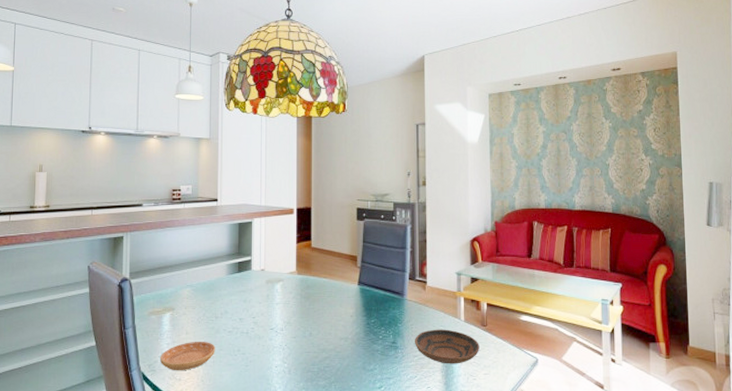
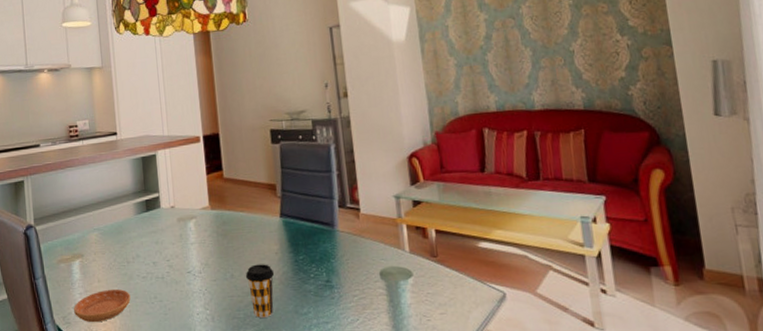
coffee cup: none [322,325,348,373] -> present [245,264,275,319]
bowl: present [414,329,480,364] -> none [351,262,432,304]

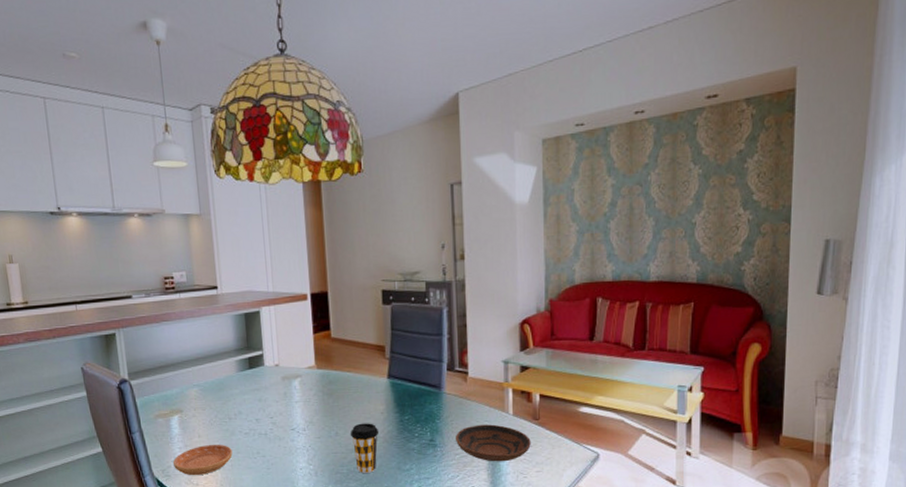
bowl: none [351,262,432,304] -> present [455,424,531,462]

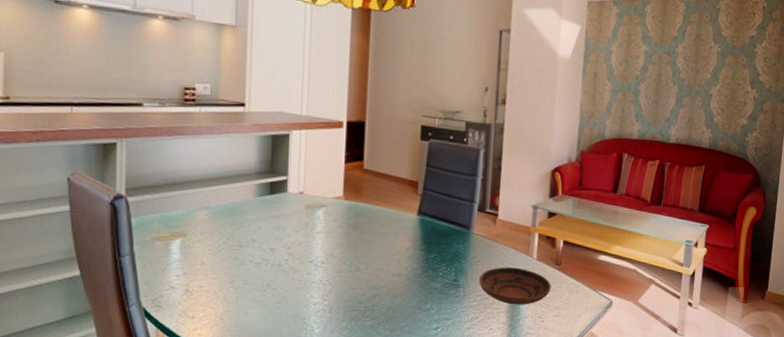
saucer: present [173,444,233,476] -> none [167,273,239,308]
coffee cup: present [350,423,380,474] -> none [371,259,403,312]

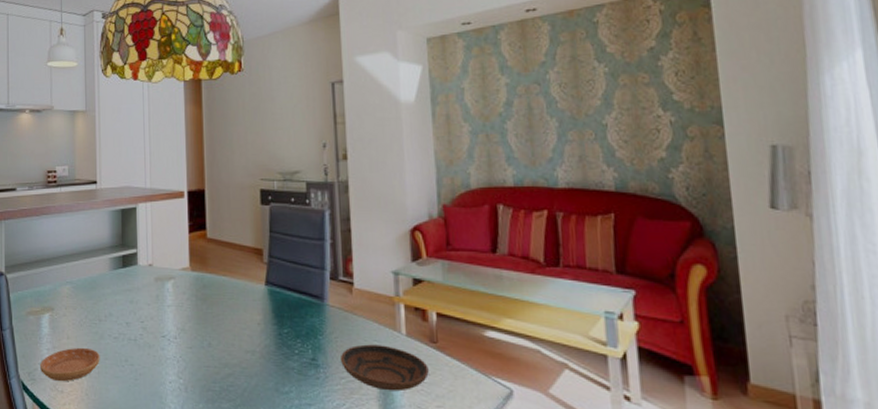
saucer: none [167,273,239,308] -> present [40,347,100,382]

